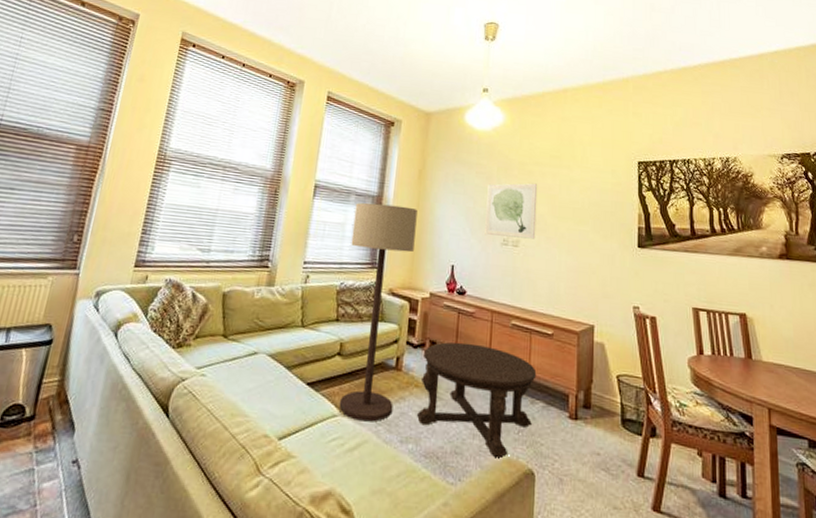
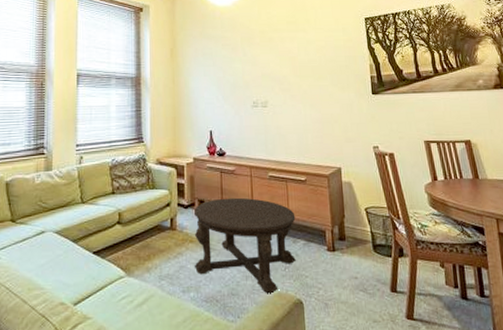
floor lamp: present [339,202,418,422] -> none [117,83,174,279]
wall art: present [485,183,538,239] -> none [234,48,282,101]

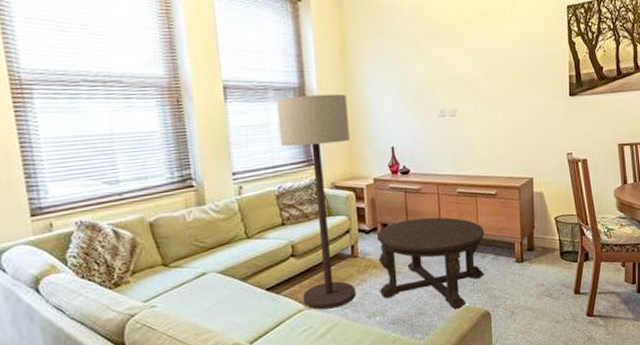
floor lamp: none [117,83,174,279] -> present [276,93,356,310]

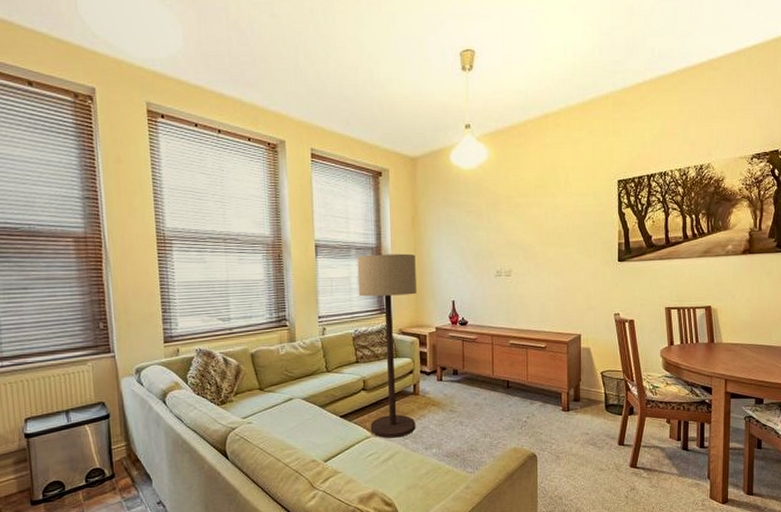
coffee table: present [377,217,485,309] -> none [437,364,534,449]

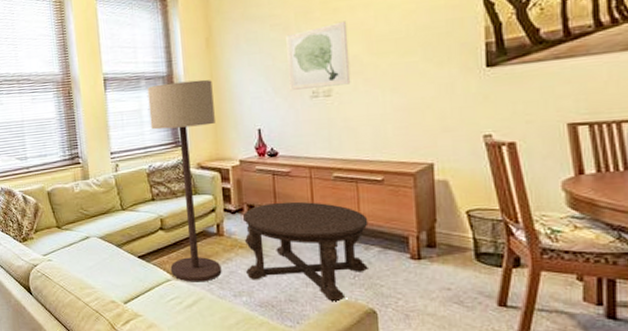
coffee table: none [437,364,534,449] -> present [243,201,369,302]
wall art: none [478,214,526,270] -> present [286,21,351,92]

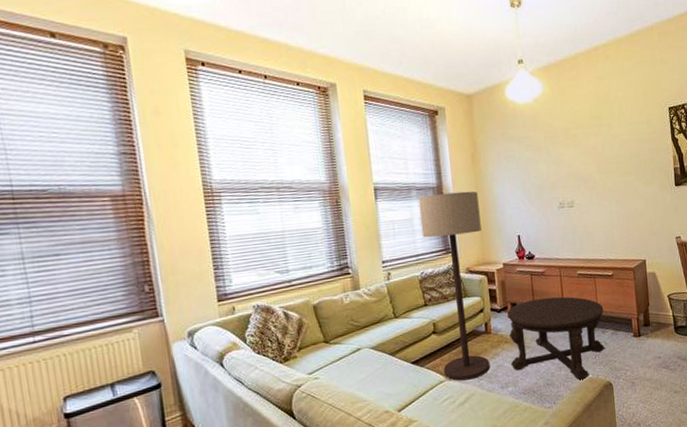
wall art: present [286,21,351,92] -> none [538,145,588,203]

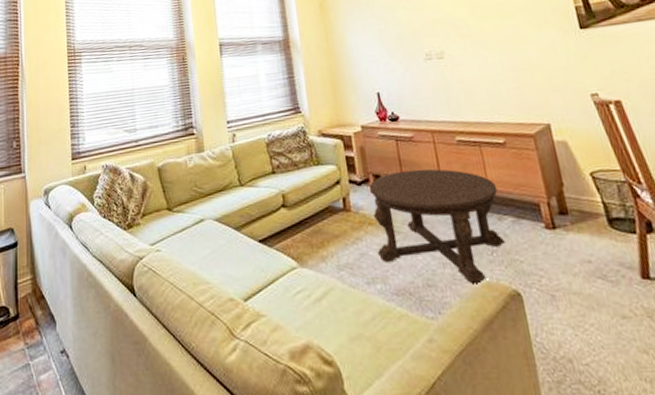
floor lamp: present [418,191,490,381] -> none [264,43,352,270]

